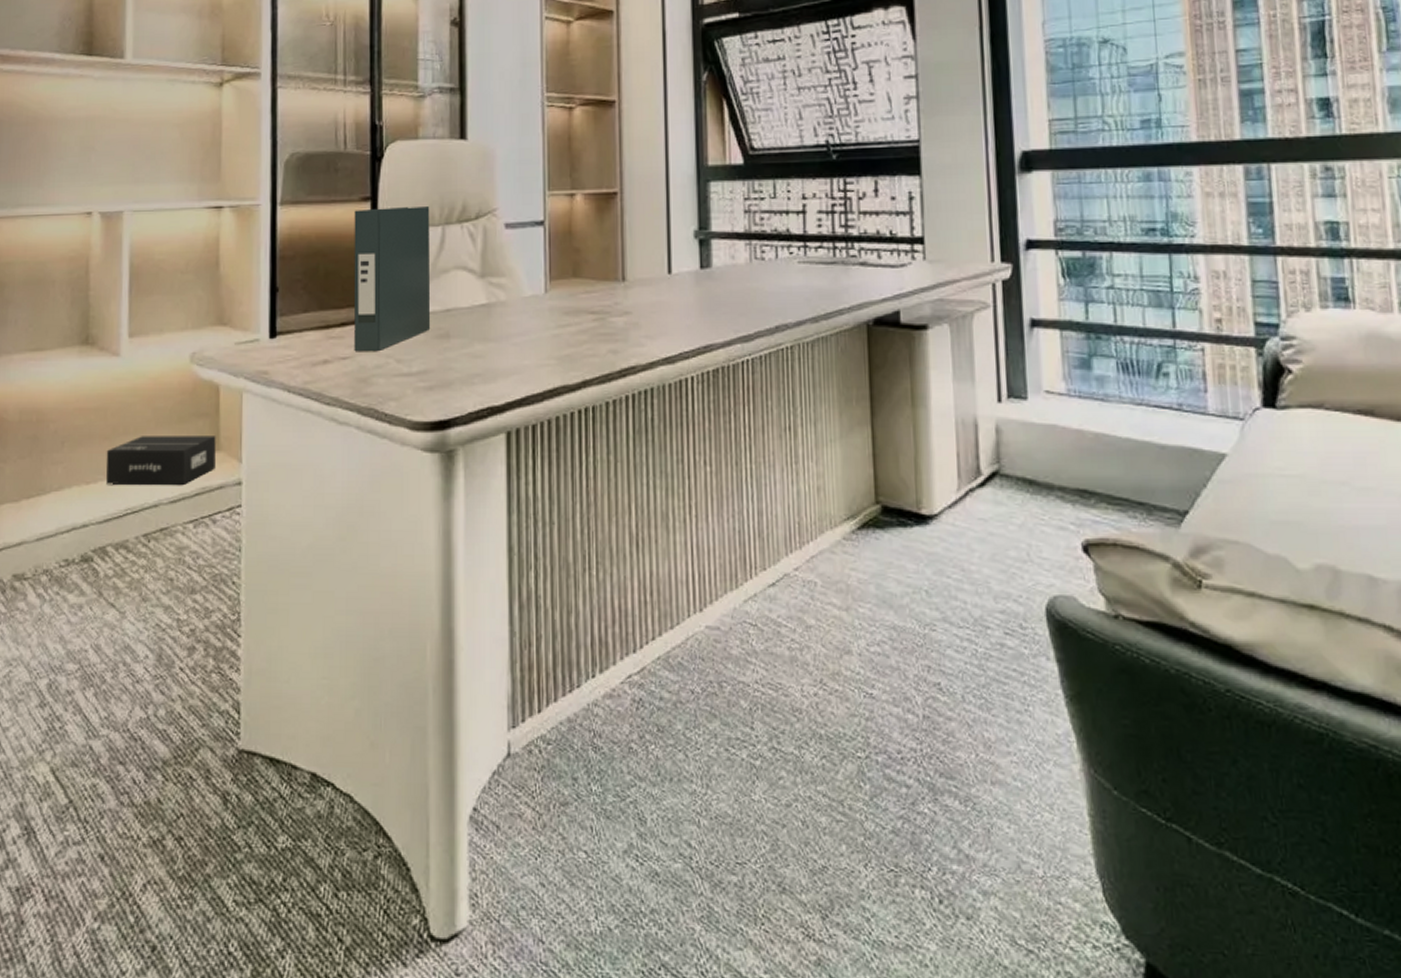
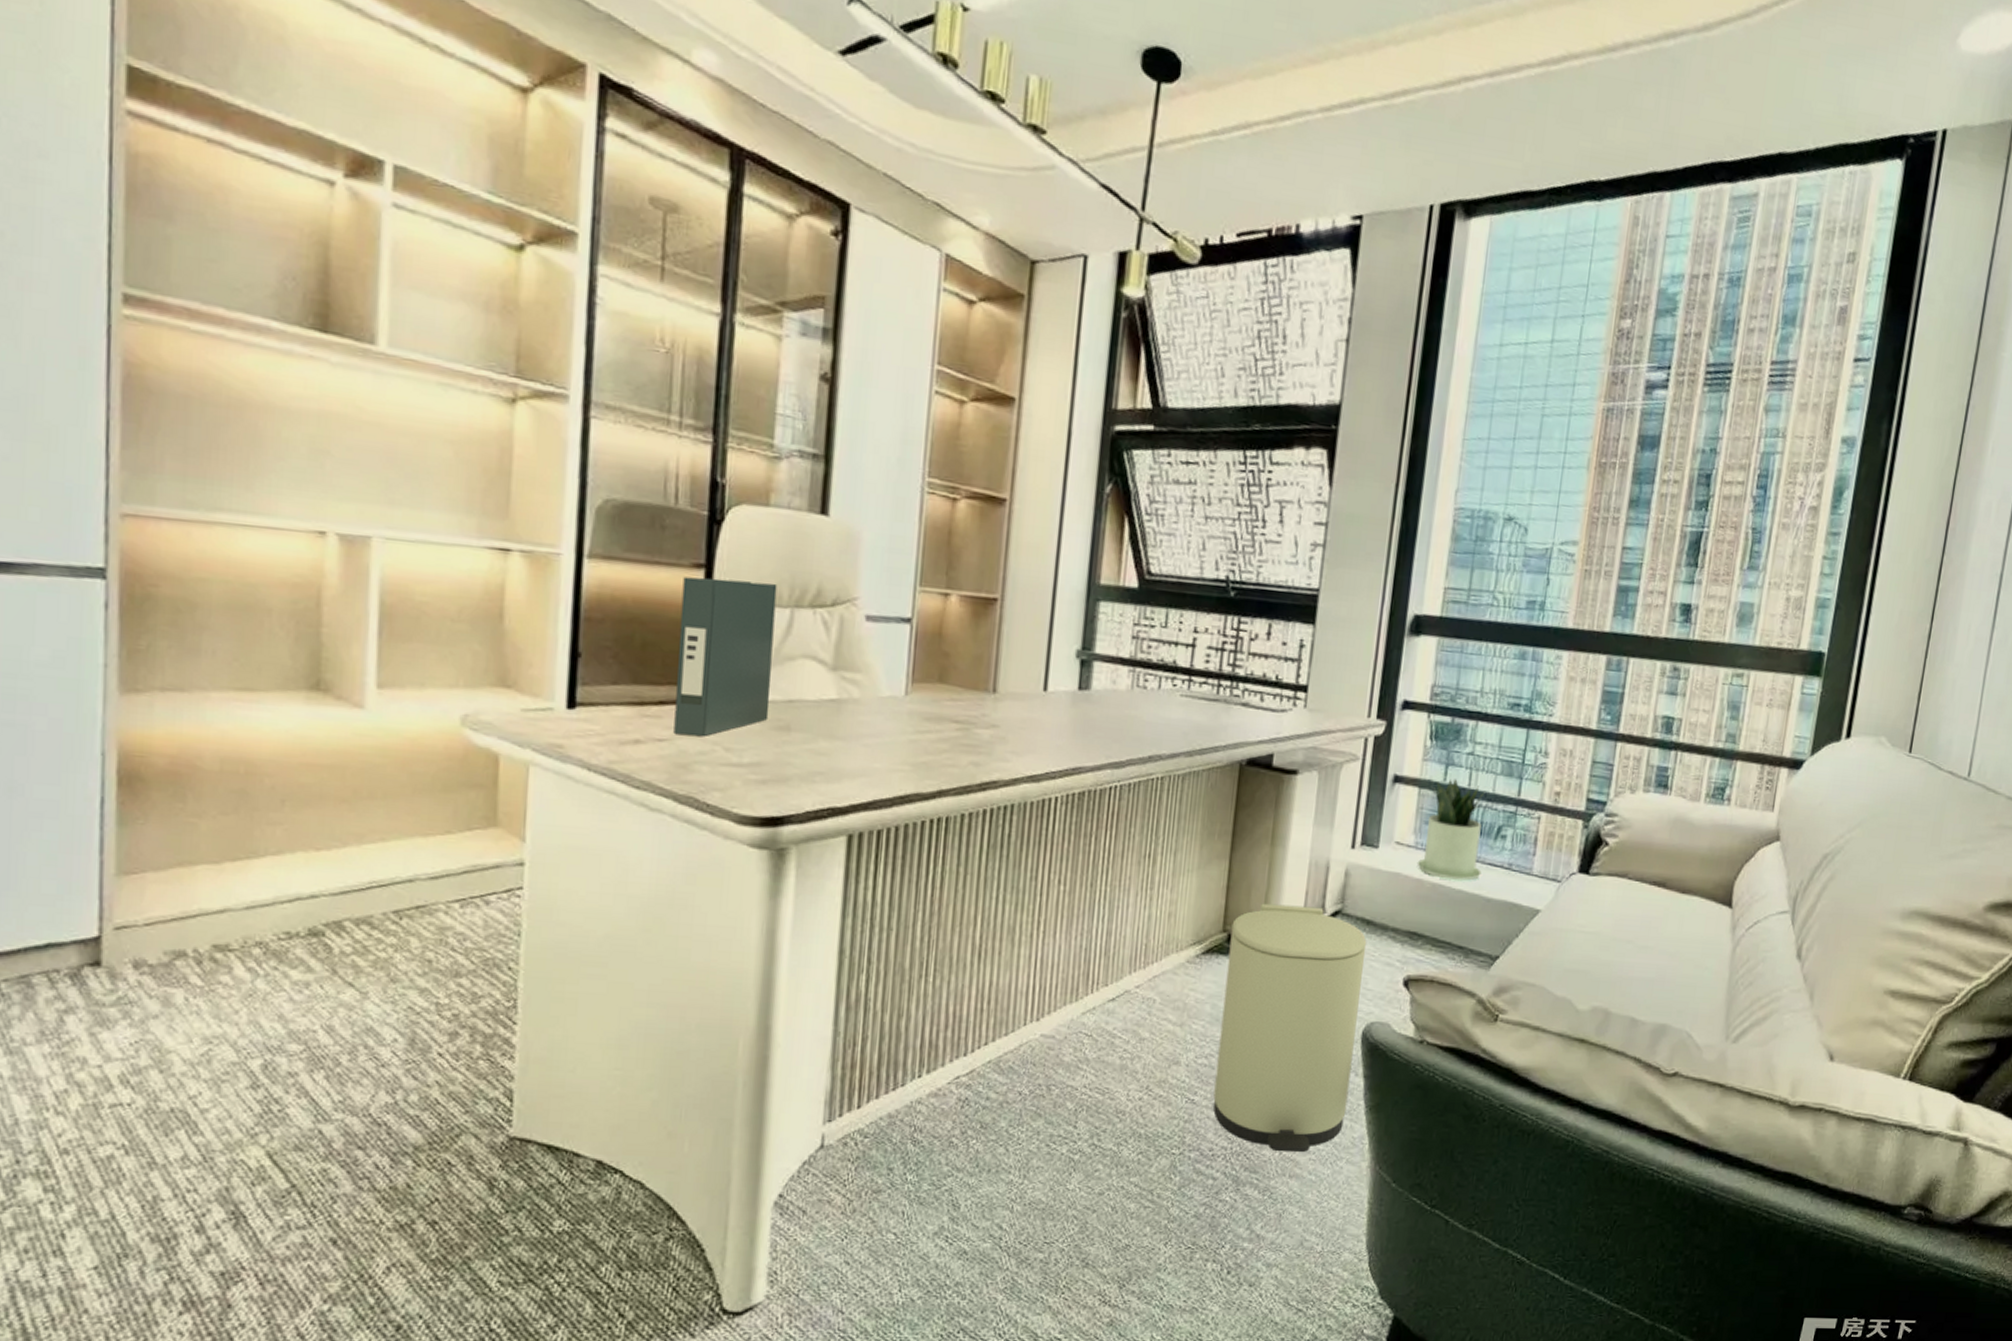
box: present [105,436,216,485] -> none [343,802,493,860]
pedal bin: none [884,469,1044,754] -> present [1213,903,1367,1153]
planter: none [1073,316,1149,427] -> present [1417,779,1486,881]

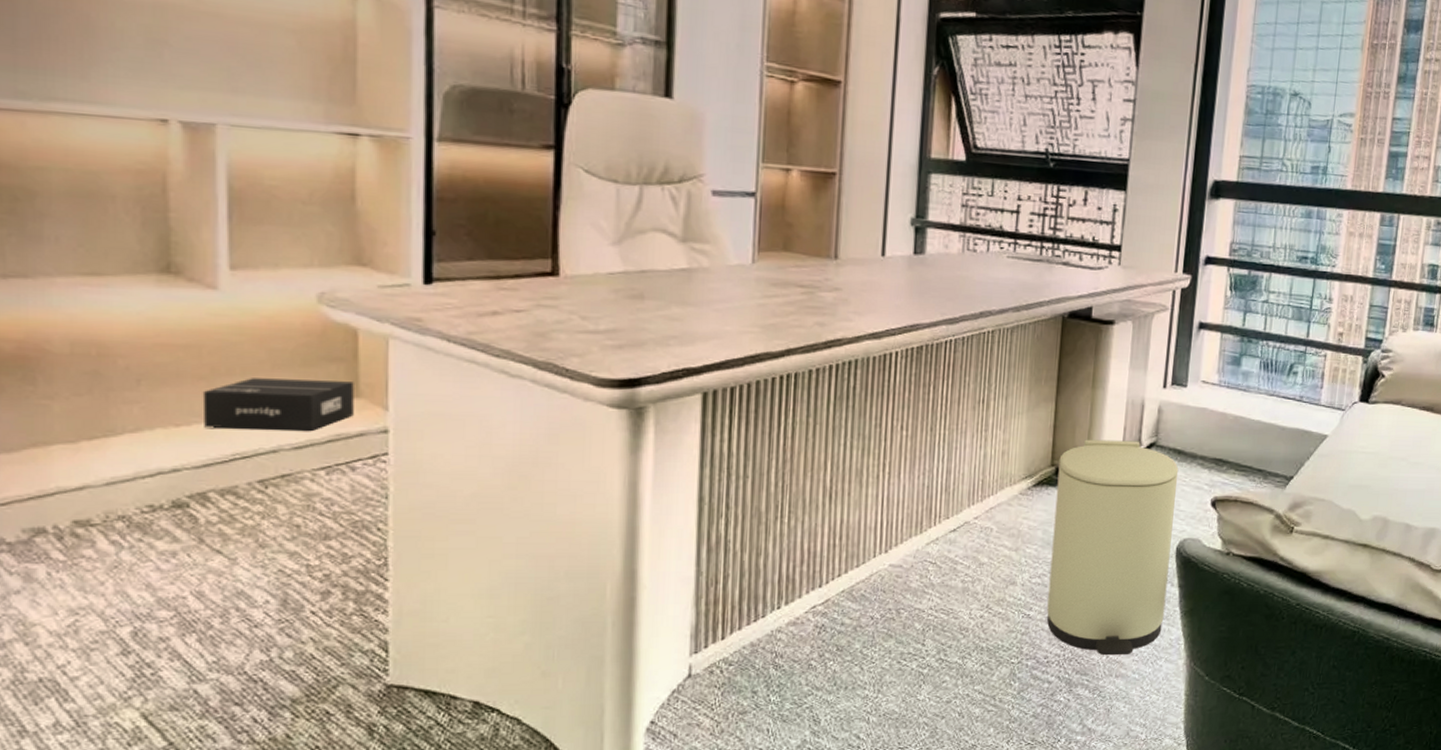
box: none [343,802,493,860] -> present [202,378,354,431]
binder: present [673,576,777,736] -> none [530,157,626,306]
planter: present [1417,779,1486,881] -> none [1221,324,1279,413]

